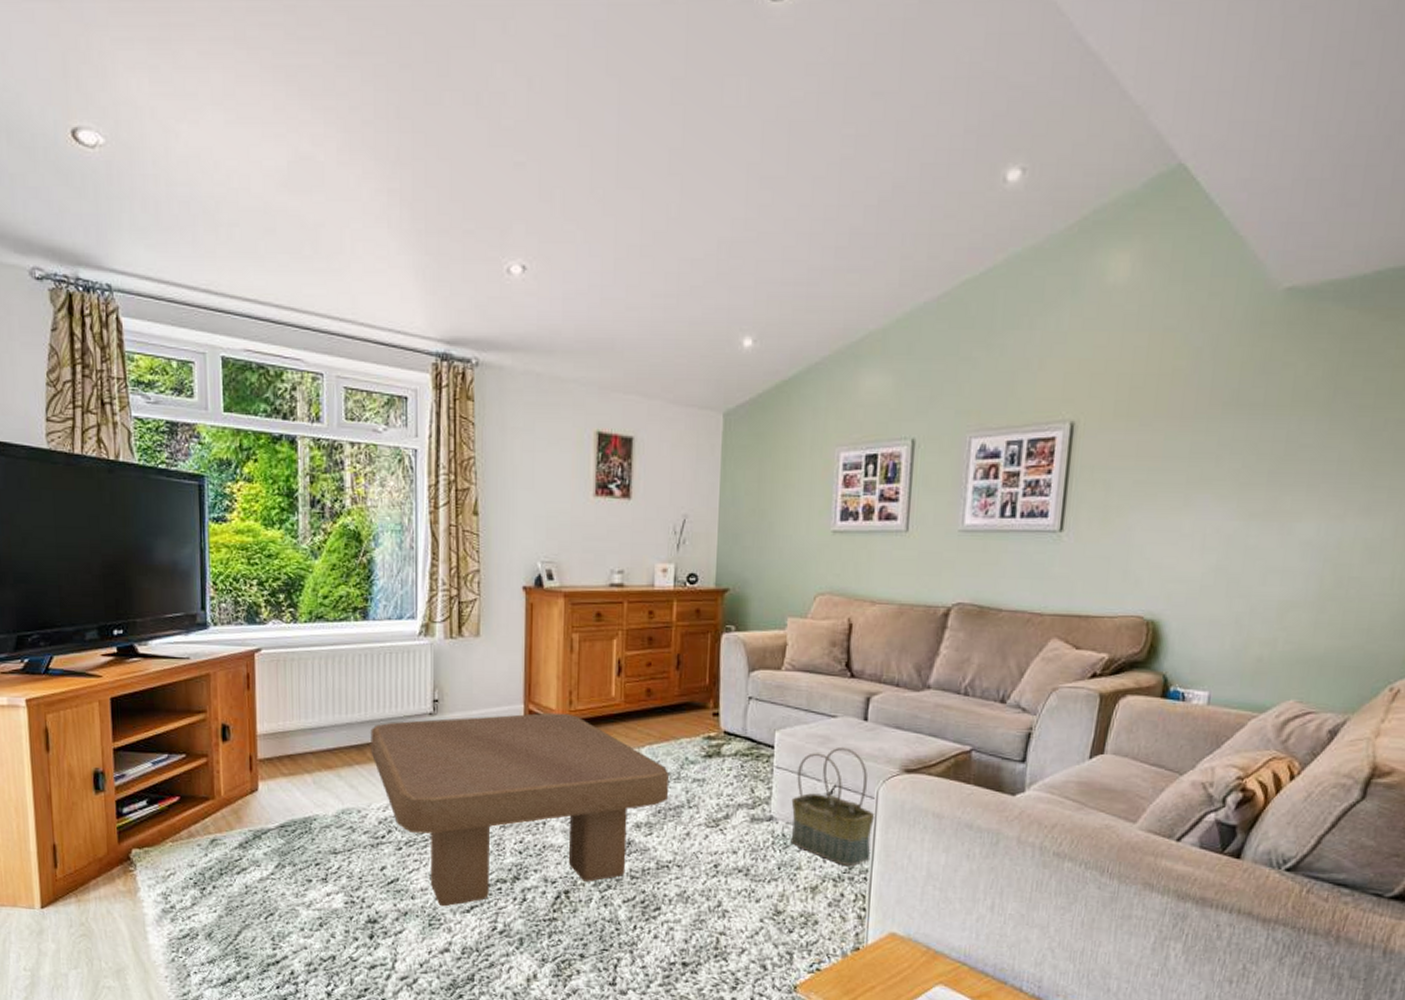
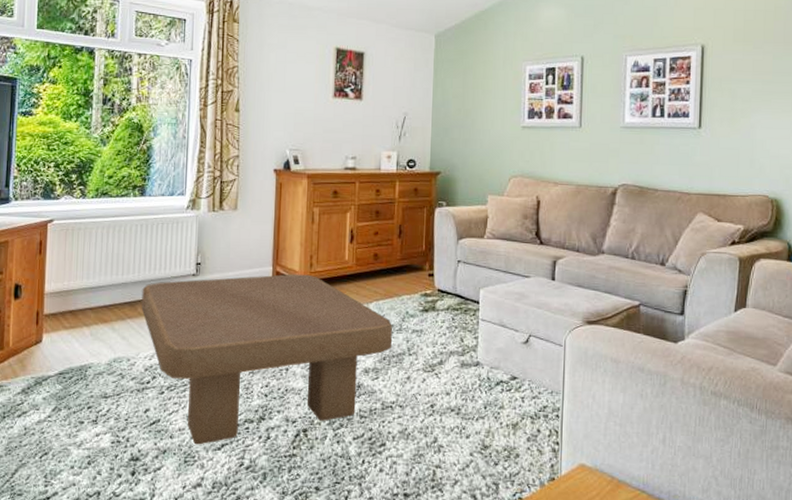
basket: present [790,746,875,867] -> none [494,302,564,406]

